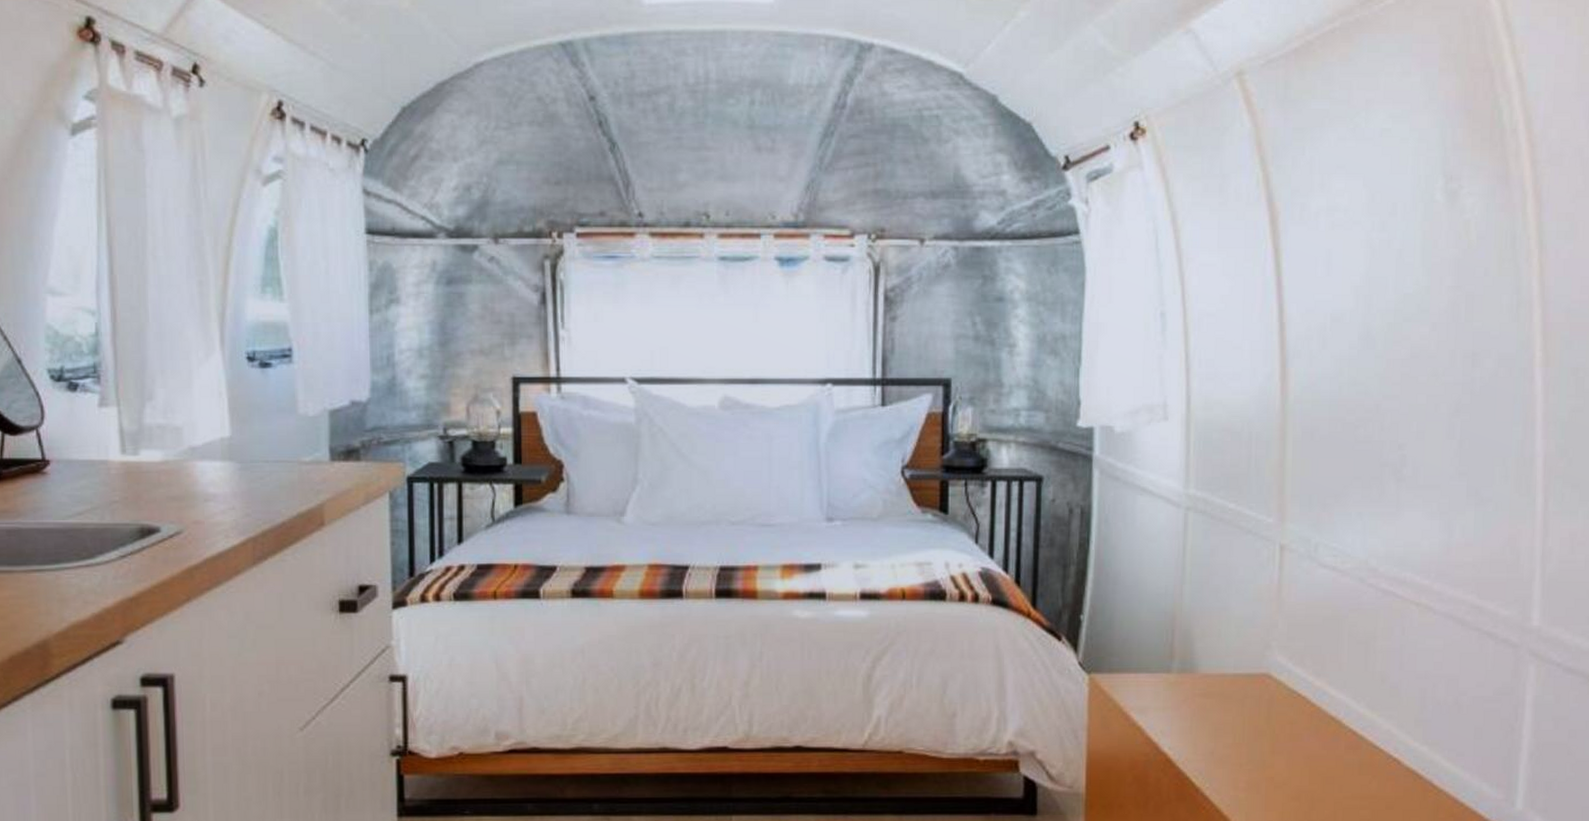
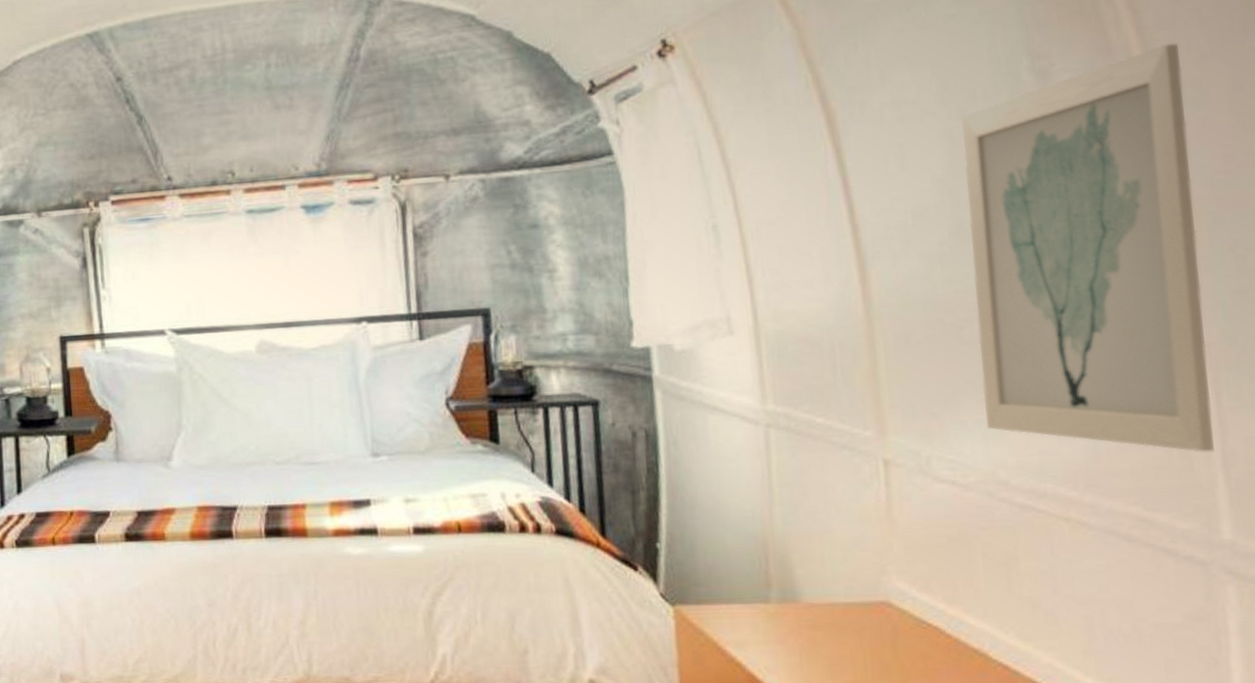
wall art: none [1366,179,1561,550] -> present [961,43,1214,453]

